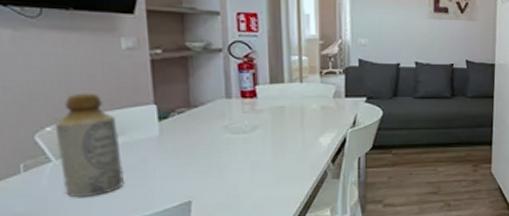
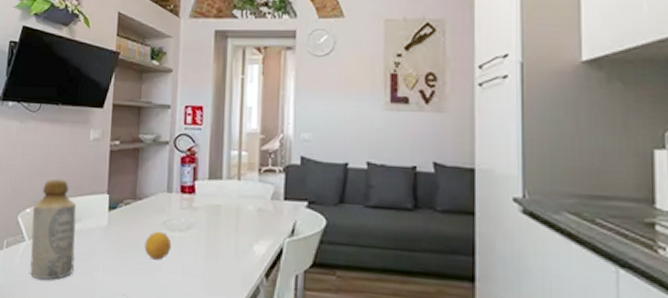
fruit: none [206,135,237,162] -> present [144,231,172,260]

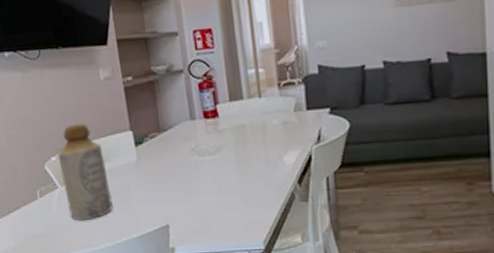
fruit: present [144,231,172,260] -> none [177,157,205,185]

